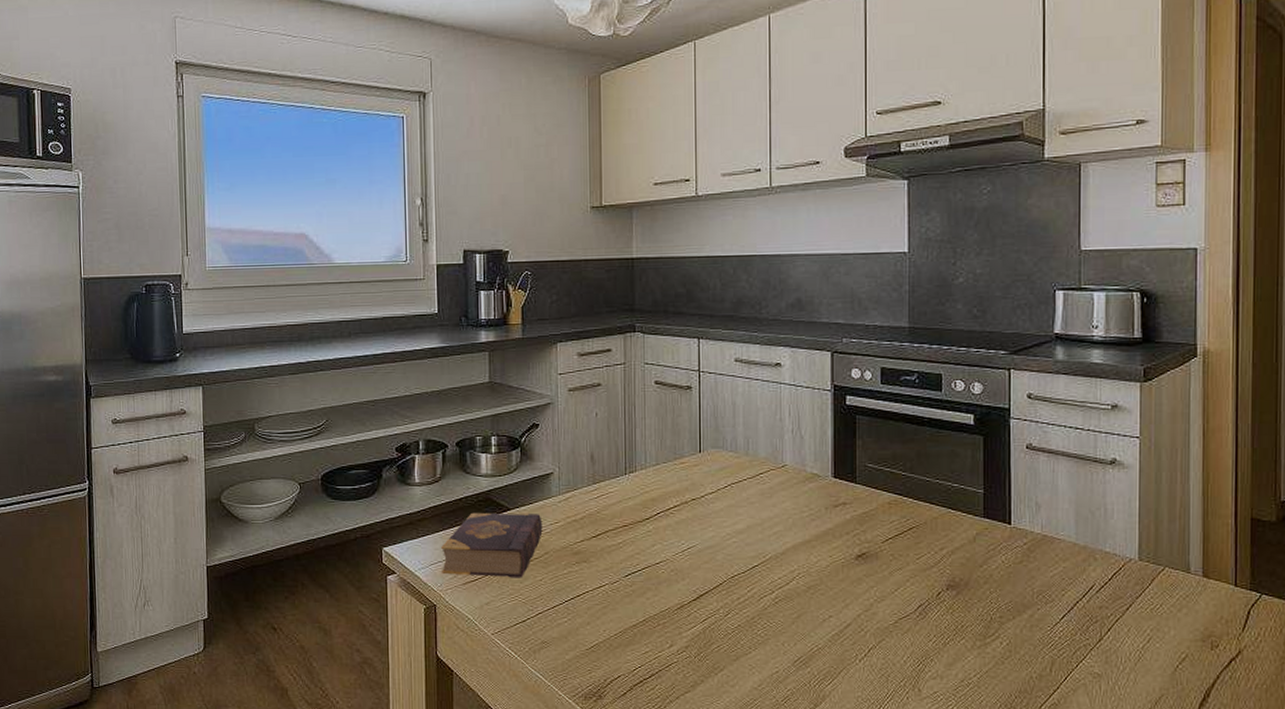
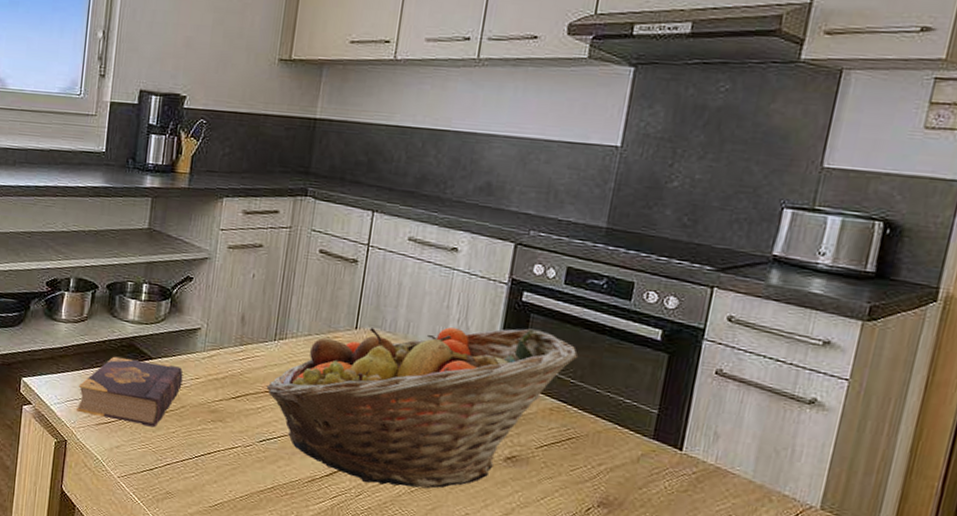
fruit basket: none [624,430,905,602] -> present [266,327,579,489]

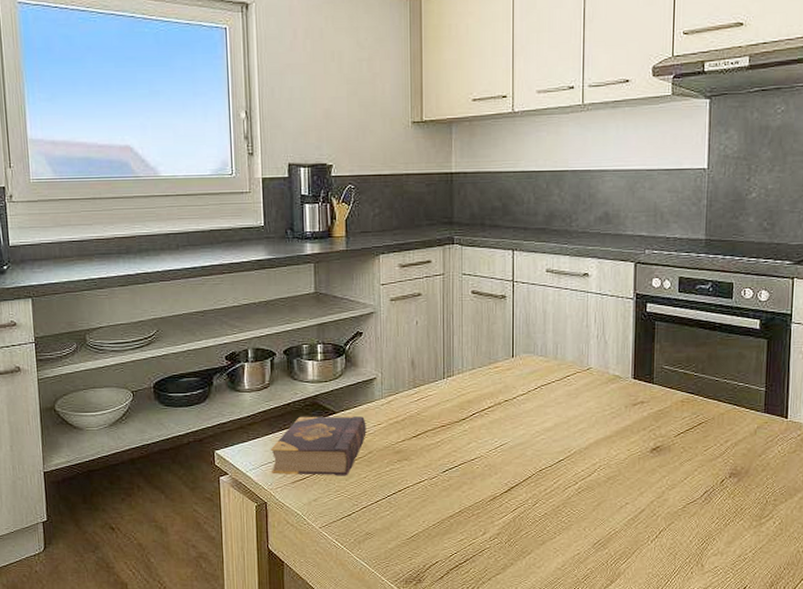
fruit basket: present [266,327,579,489] -> none [442,335,698,492]

